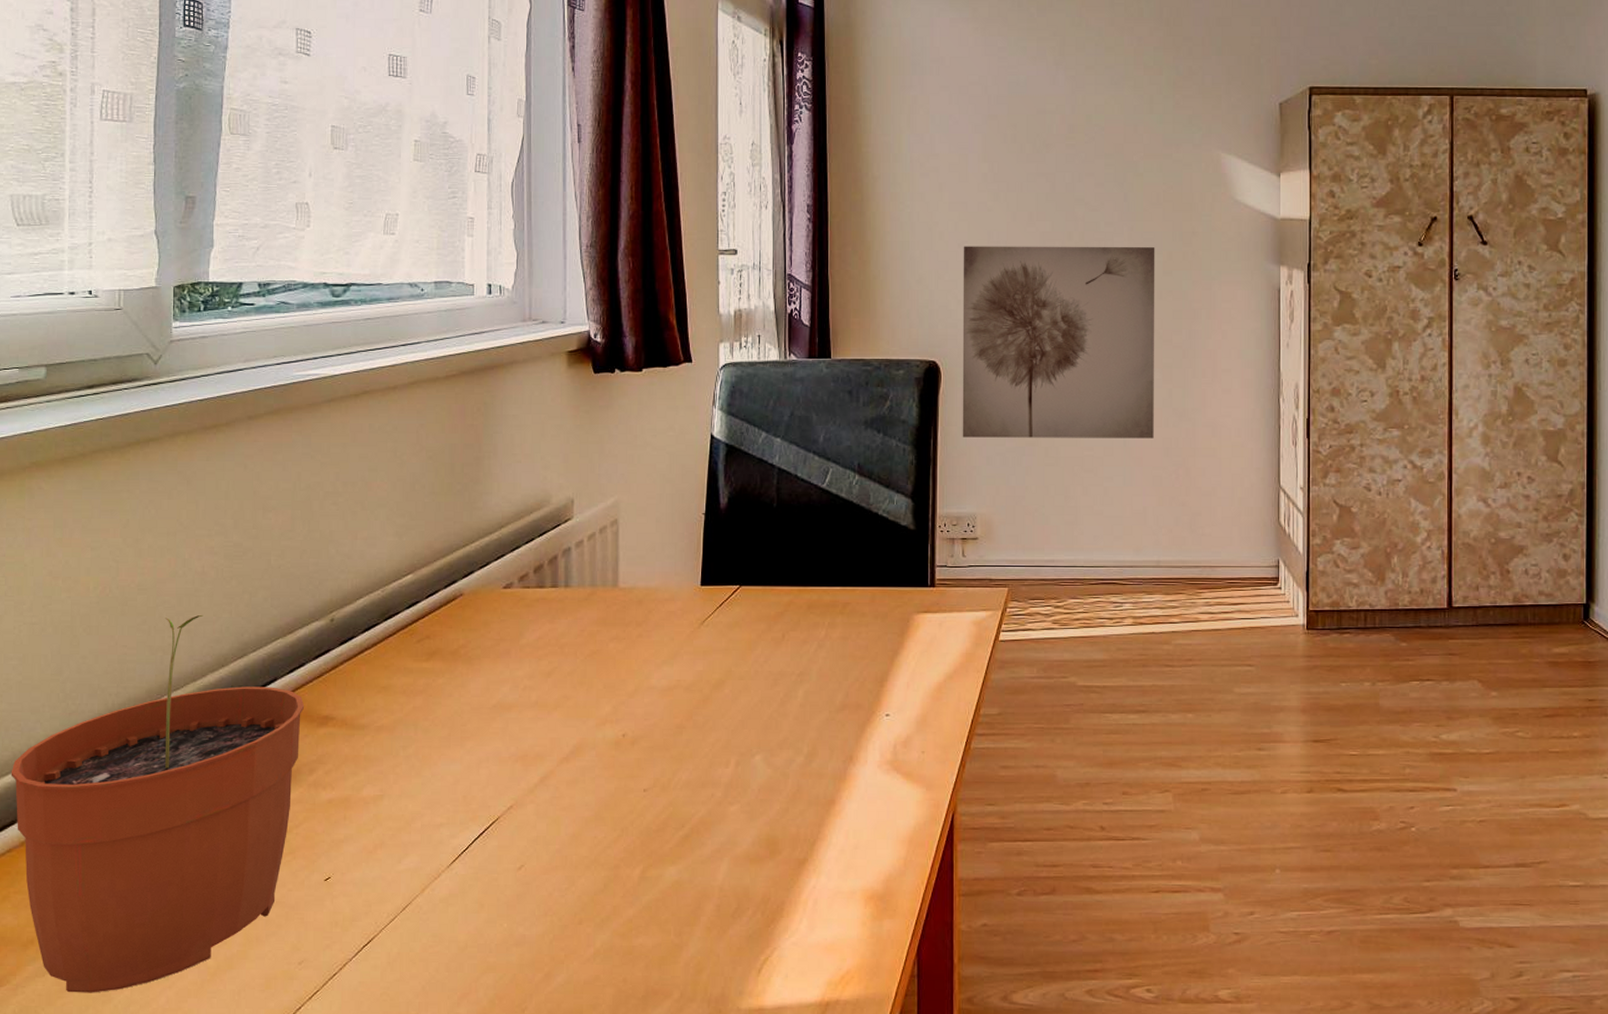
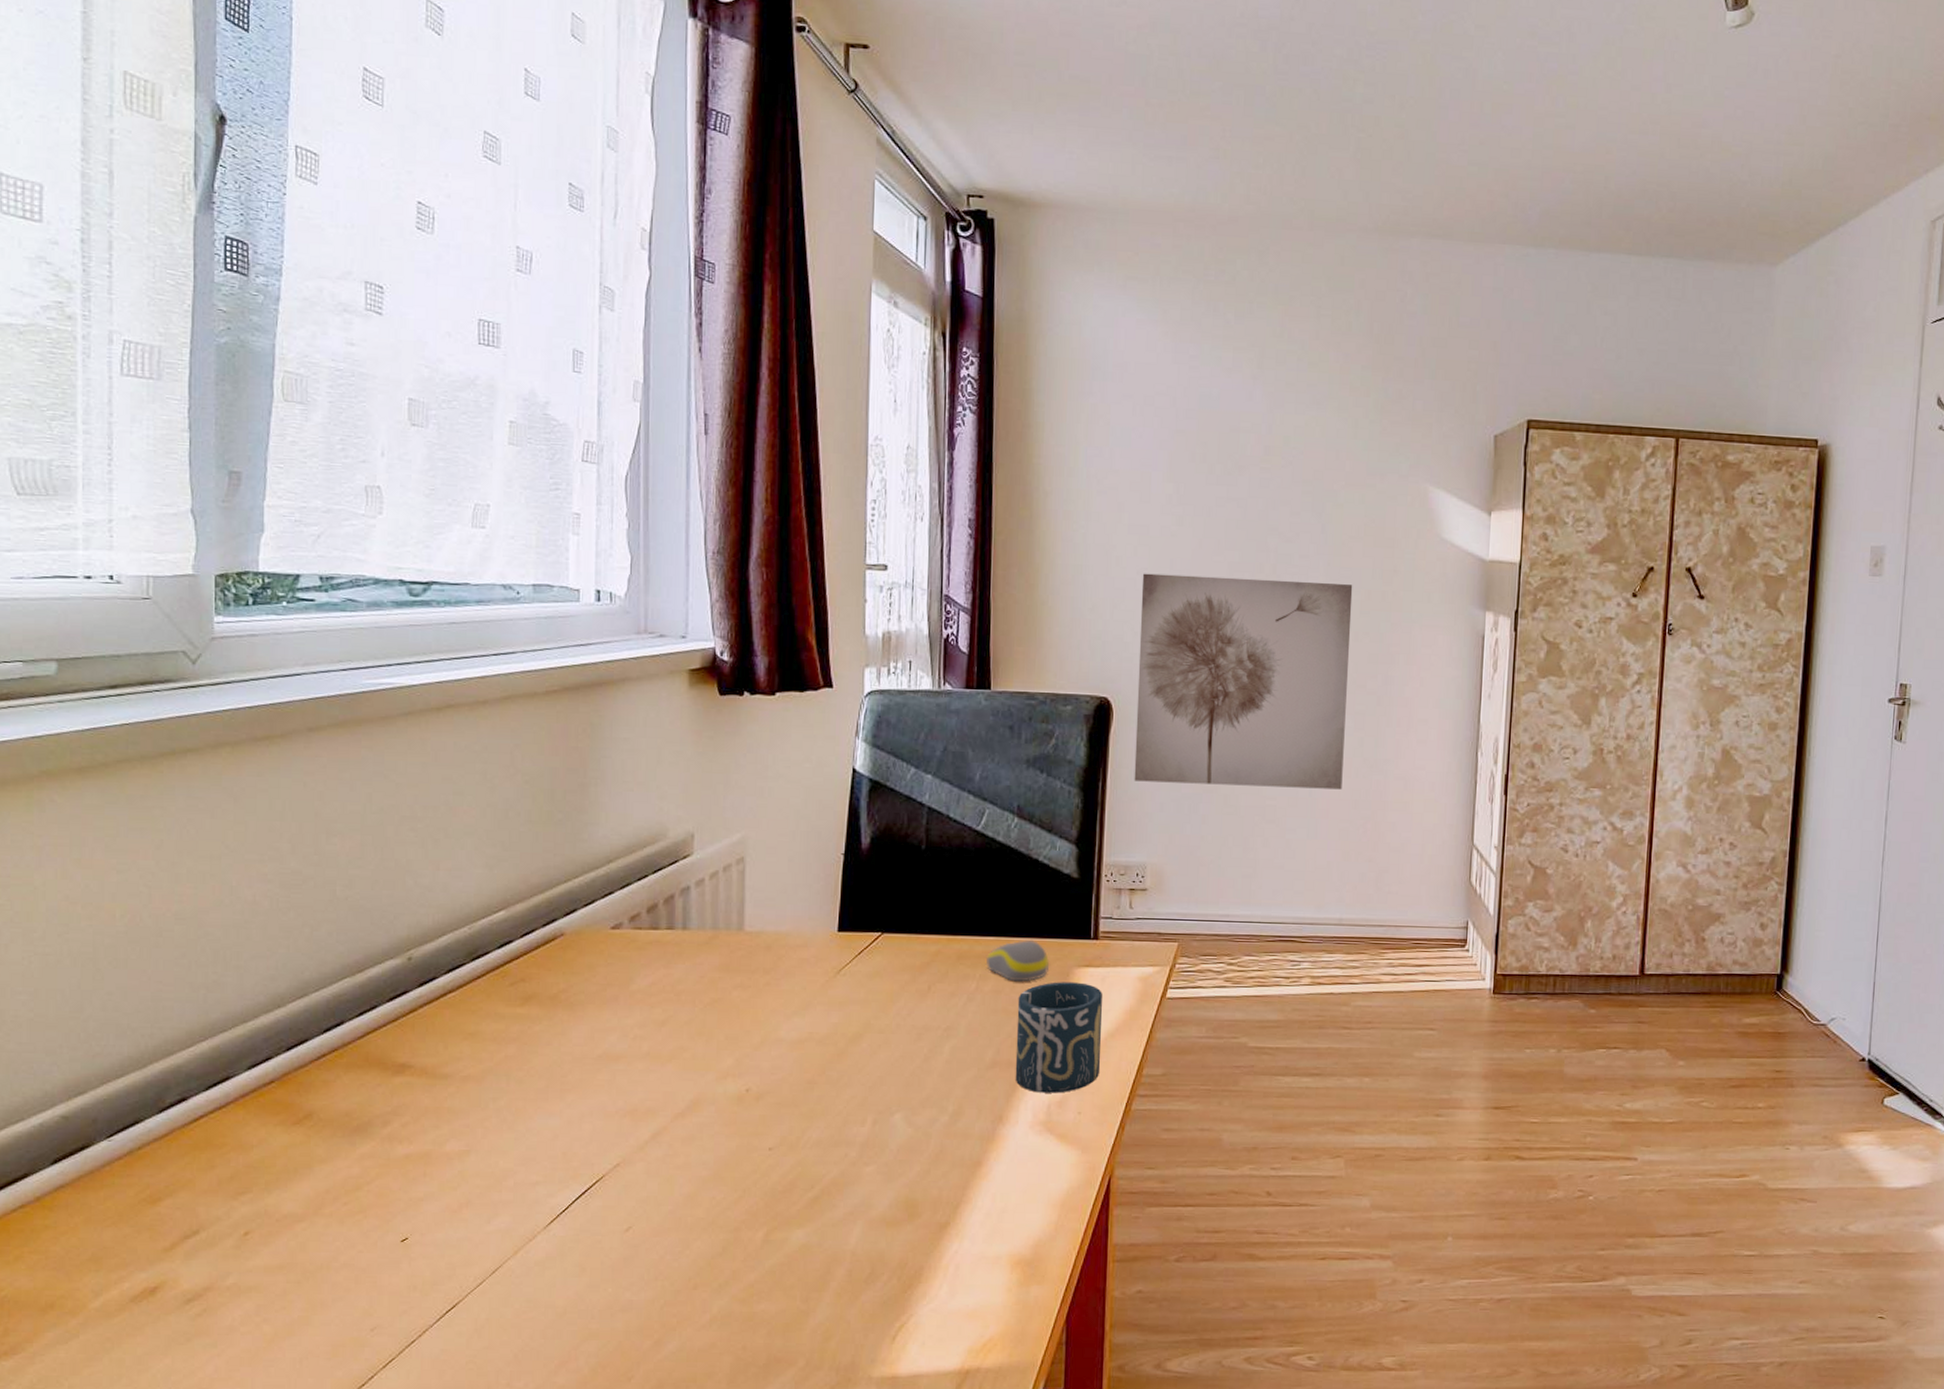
plant pot: present [11,614,305,993] -> none [22,949,377,1362]
computer mouse: none [833,588,890,628] -> present [985,939,1049,982]
cup: none [863,627,940,734] -> present [1015,982,1102,1093]

